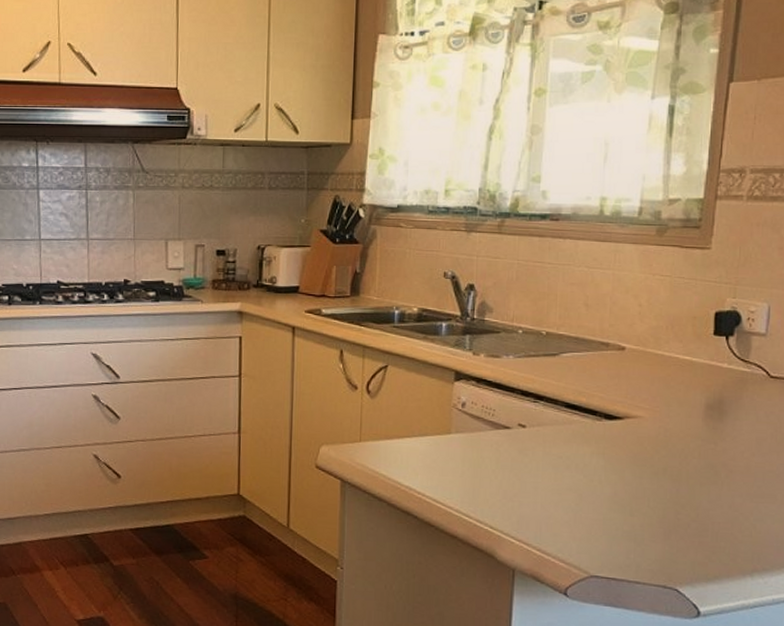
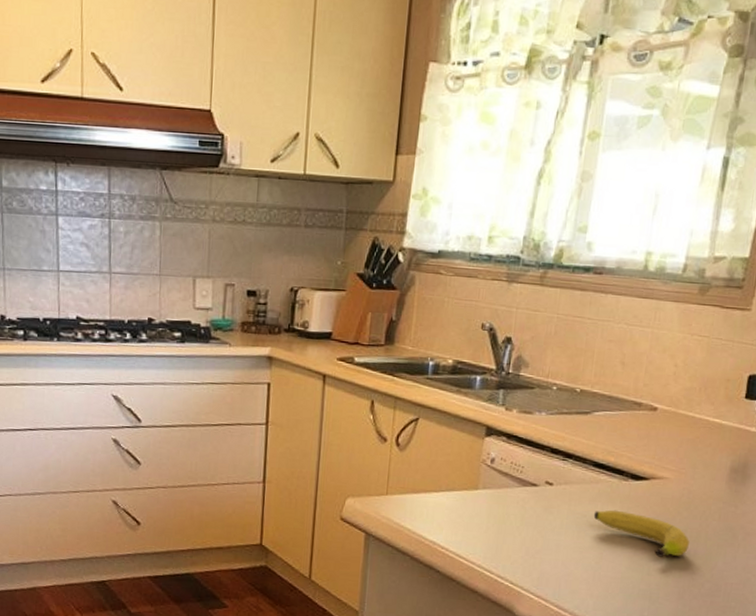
fruit: none [569,450,672,497] -> present [593,510,690,557]

